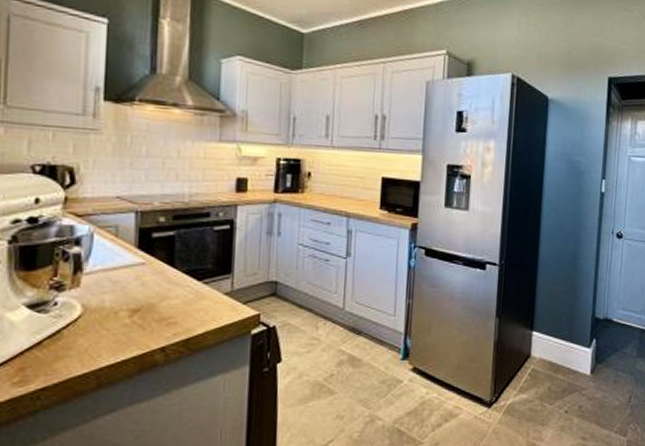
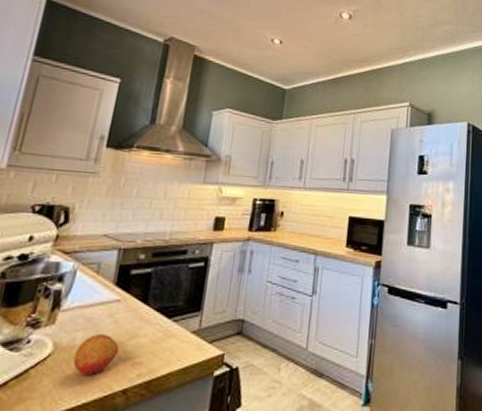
fruit: none [105,295,152,334] -> present [73,333,120,374]

